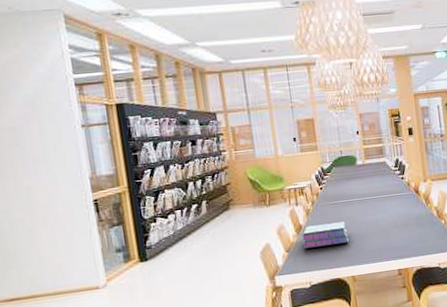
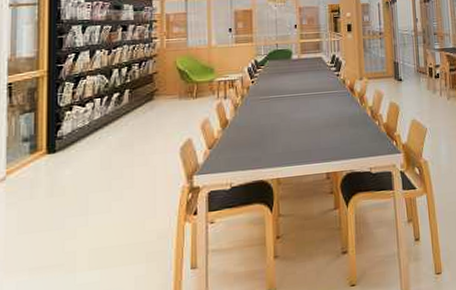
stack of books: present [302,221,349,249] -> none [227,118,276,146]

